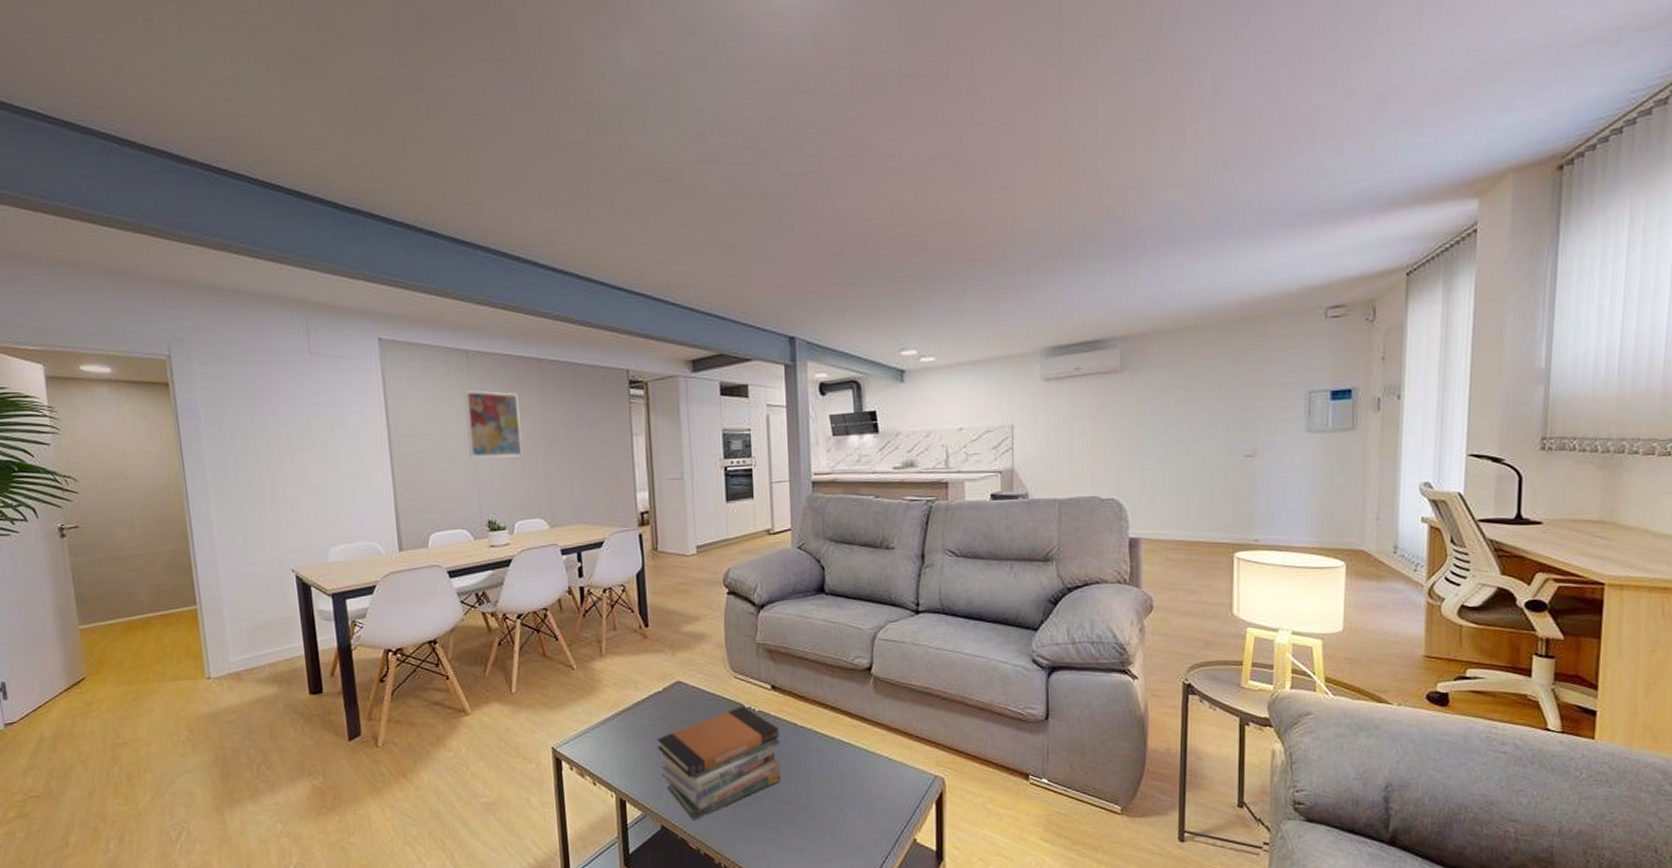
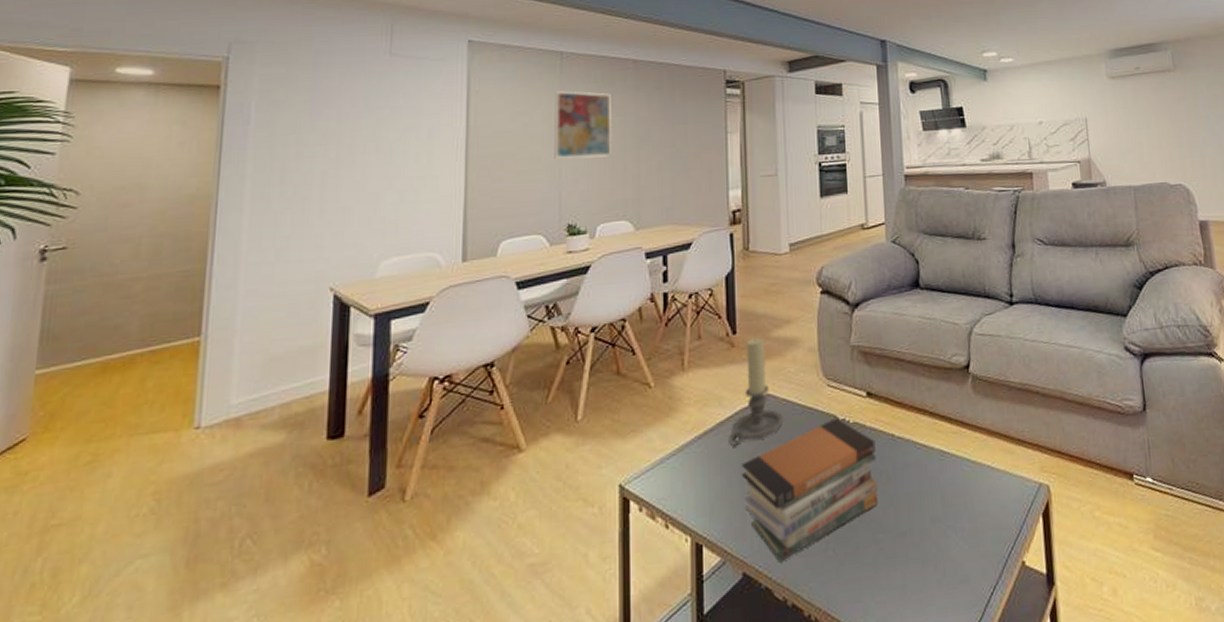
candle holder: none [645,631,694,724] -> present [729,337,784,447]

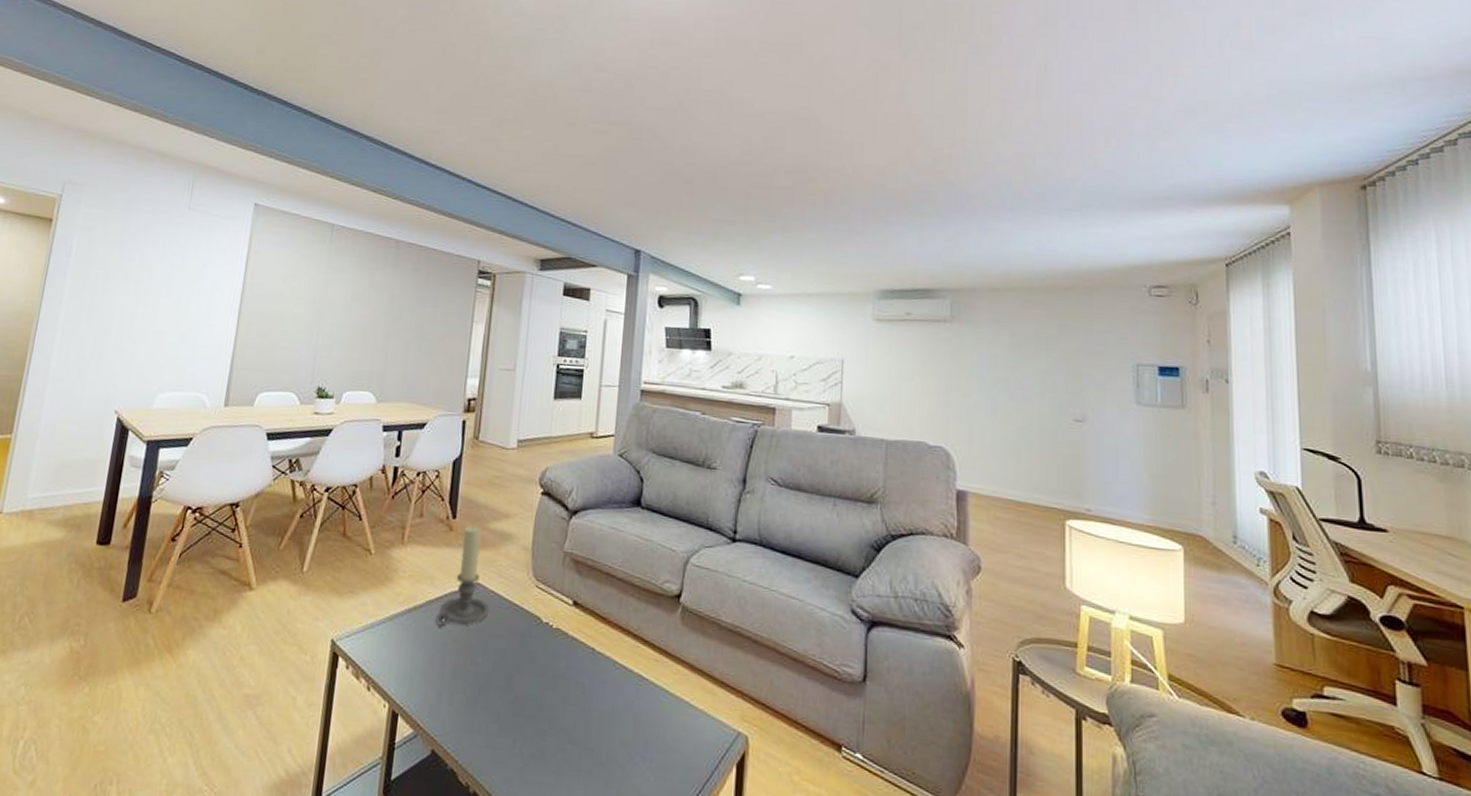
wall art: present [554,91,613,159] -> none [314,260,372,329]
book stack: present [742,418,878,563] -> none [441,620,575,749]

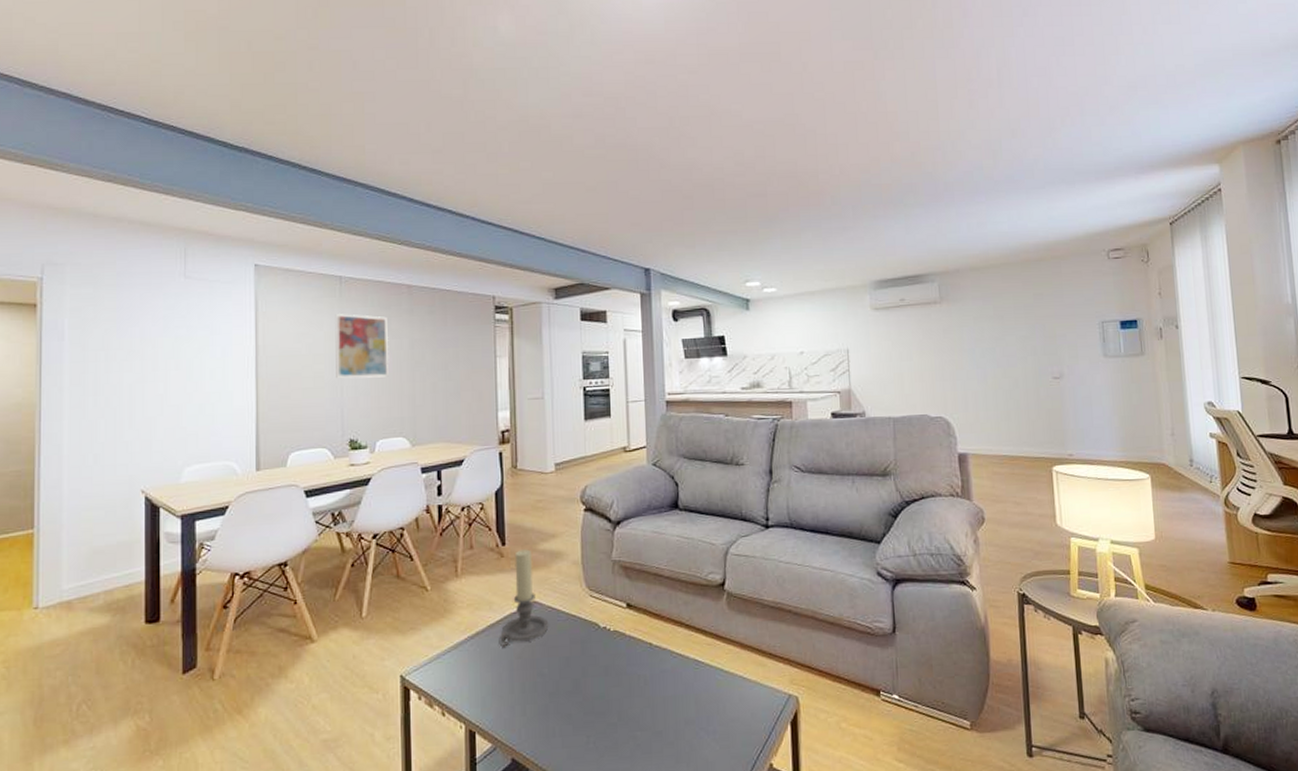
wall art: none [314,260,372,329] -> present [335,314,389,378]

